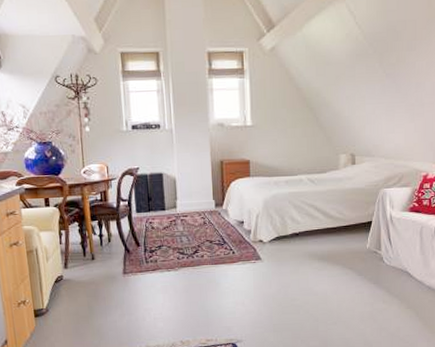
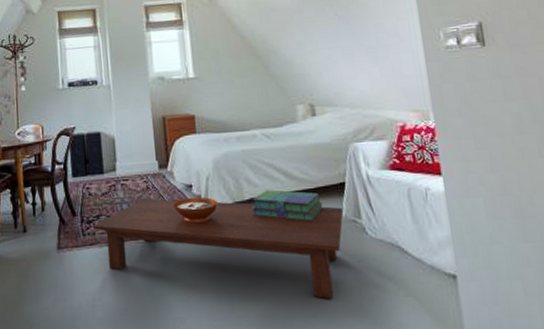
coffee table: none [156,232,367,311] -> present [93,198,343,299]
decorative bowl: none [227,231,265,252] -> present [173,197,218,222]
stack of books: none [293,226,352,252] -> present [251,189,323,222]

